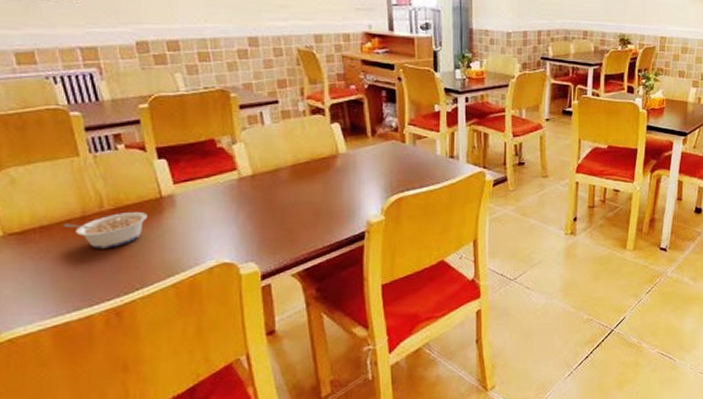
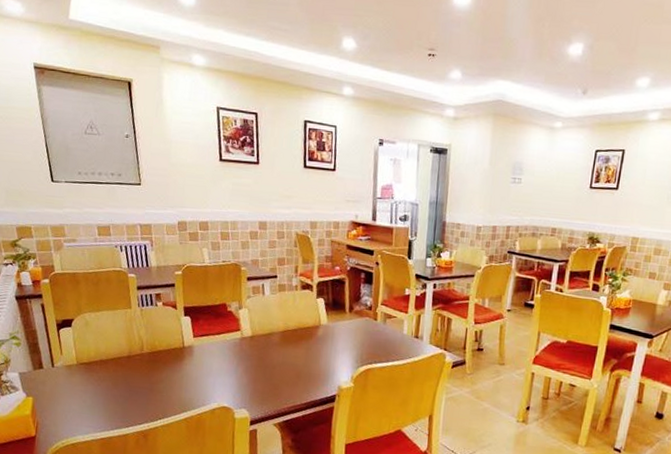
legume: present [64,211,147,249] -> none [116,356,172,383]

